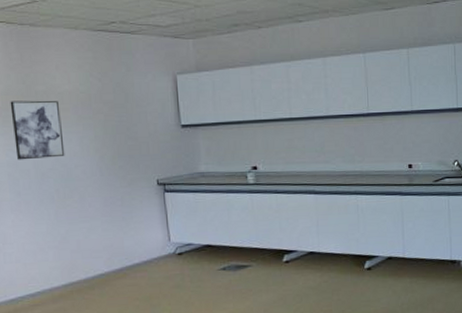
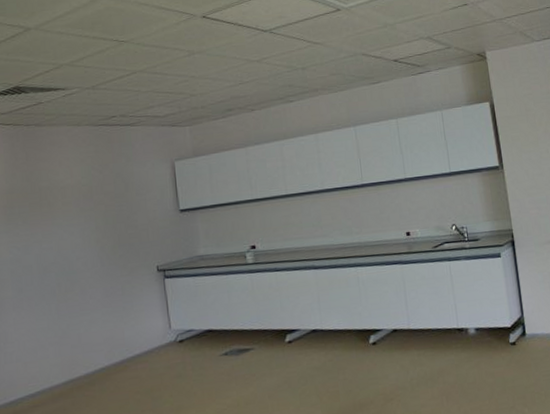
wall art: present [10,100,65,160] -> none [15,195,67,257]

